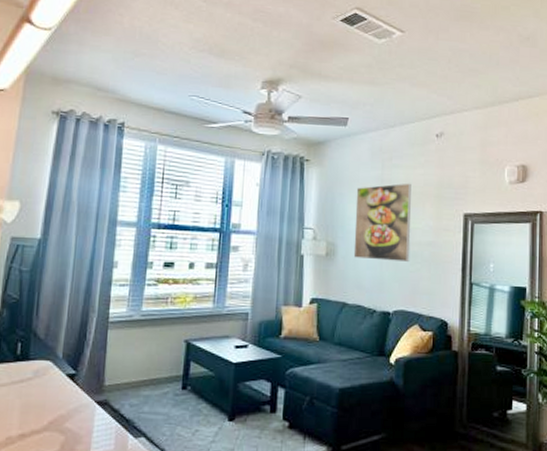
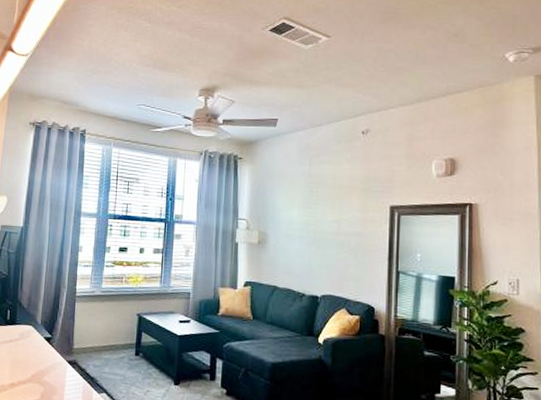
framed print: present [353,183,411,262] -> none [283,177,338,250]

